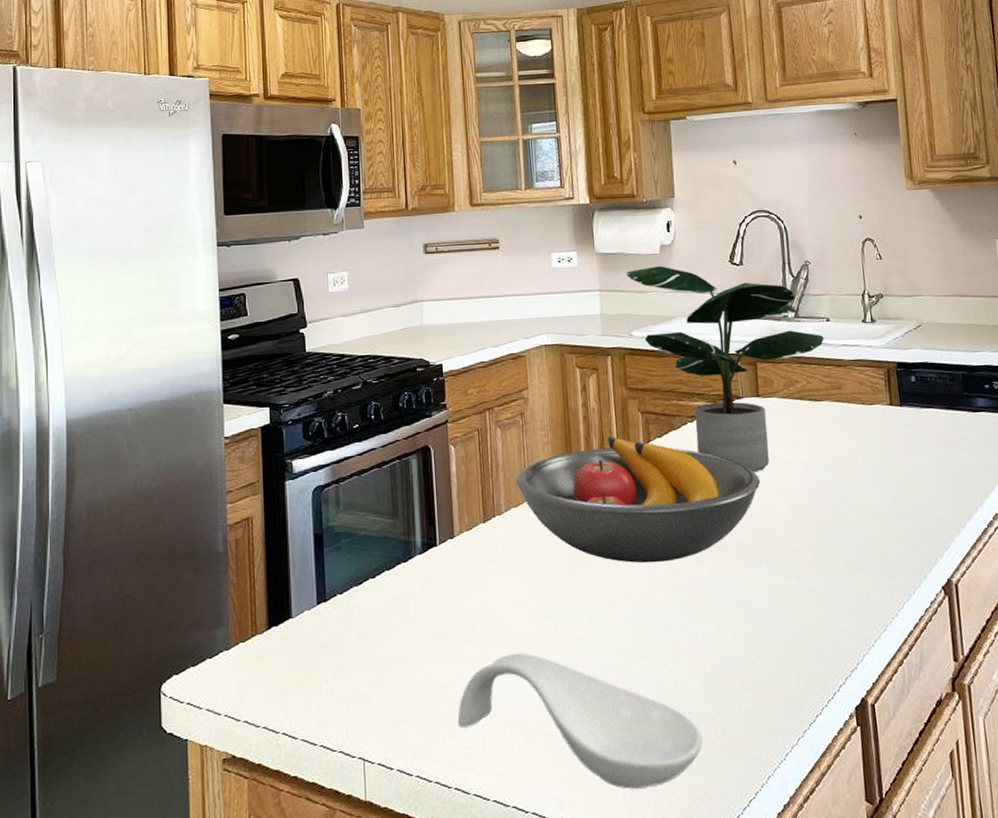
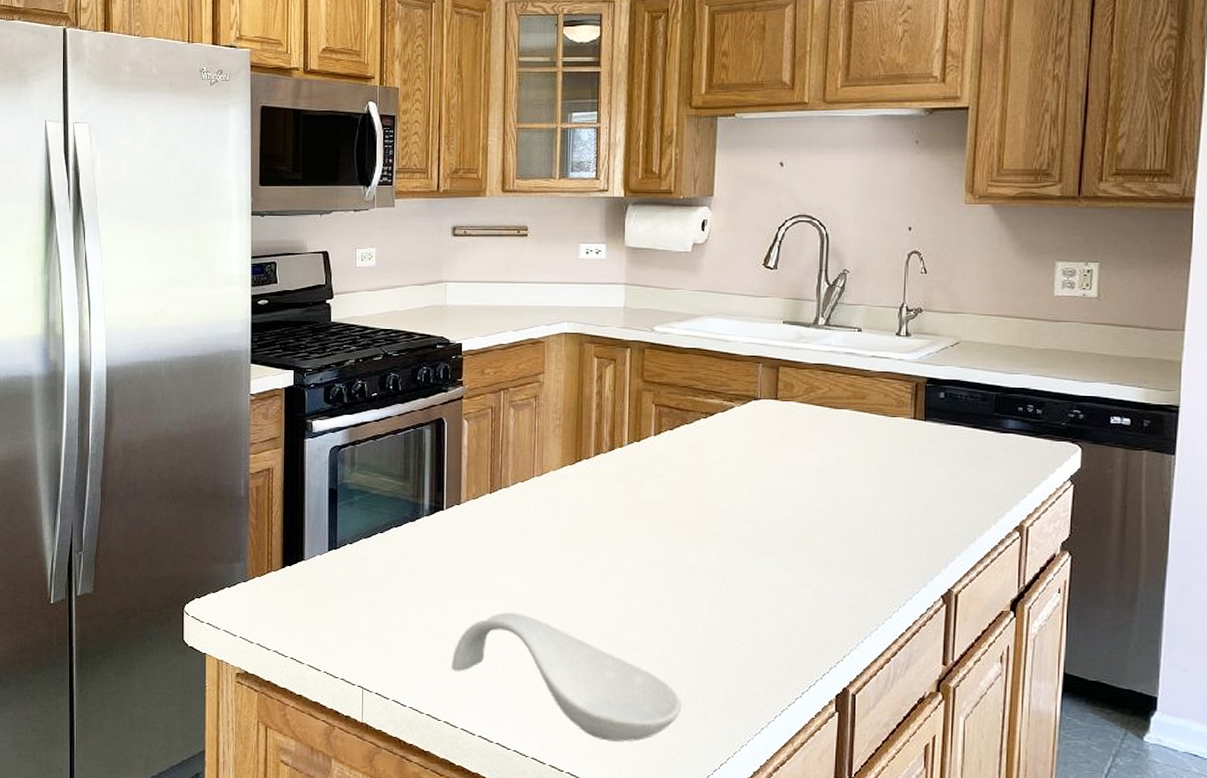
fruit bowl: present [515,436,761,563] -> none [524,425,769,546]
potted plant: present [625,266,824,473] -> none [653,264,853,472]

